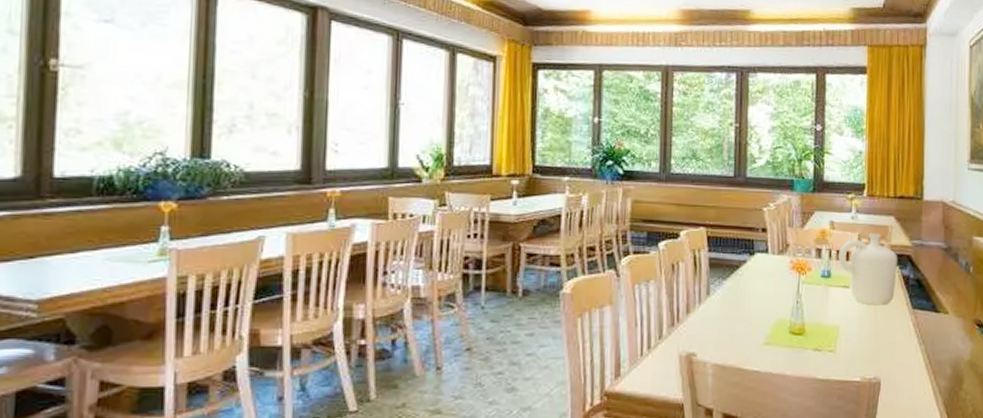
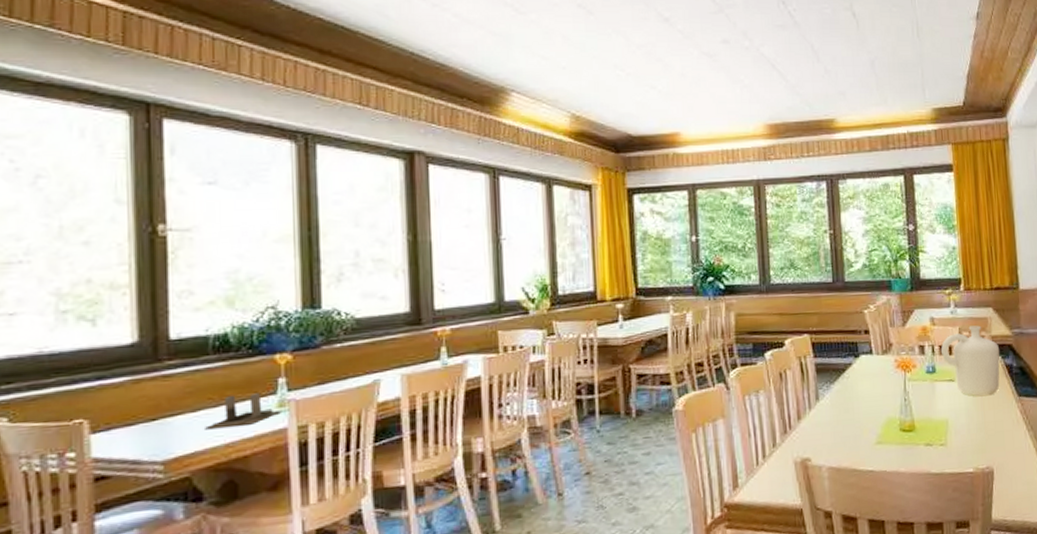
napkin holder: none [83,239,161,272] -> present [205,393,281,430]

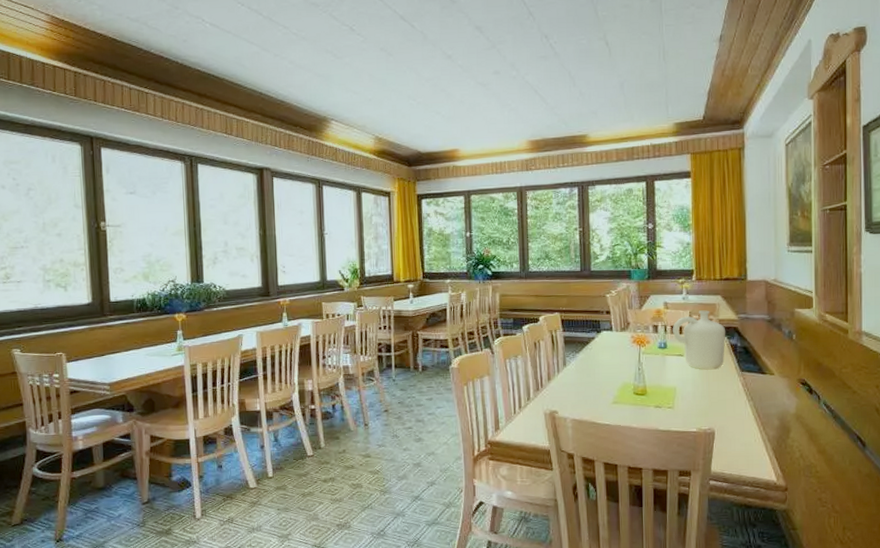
napkin holder: present [205,393,281,430] -> none [133,340,179,364]

